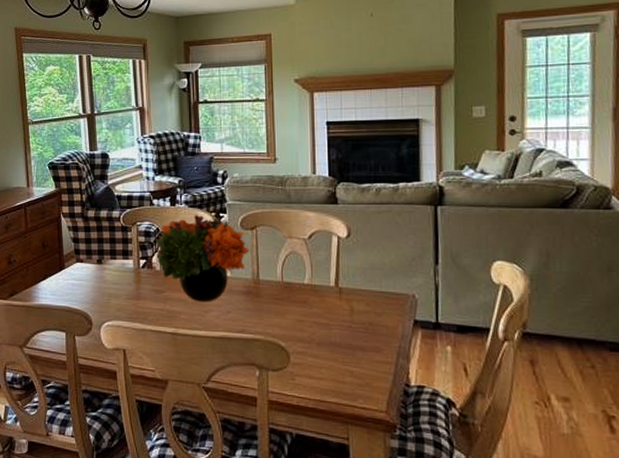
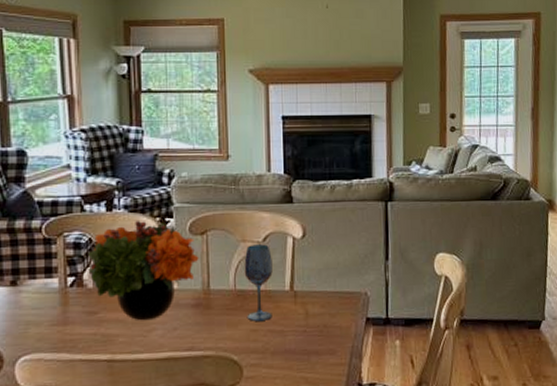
wineglass: none [290,241,319,314] -> present [244,244,274,322]

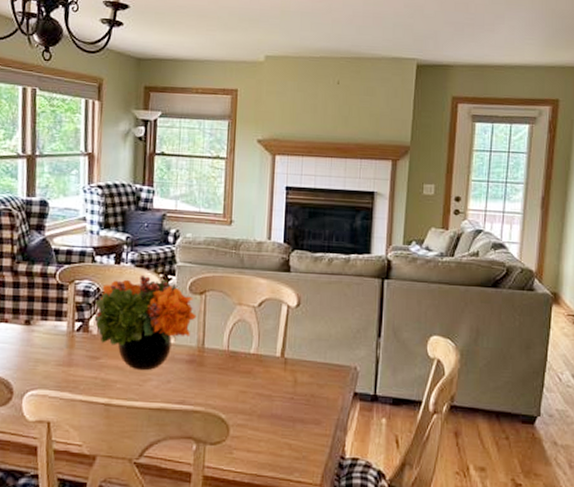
wineglass: present [244,244,274,322] -> none [237,309,267,385]

